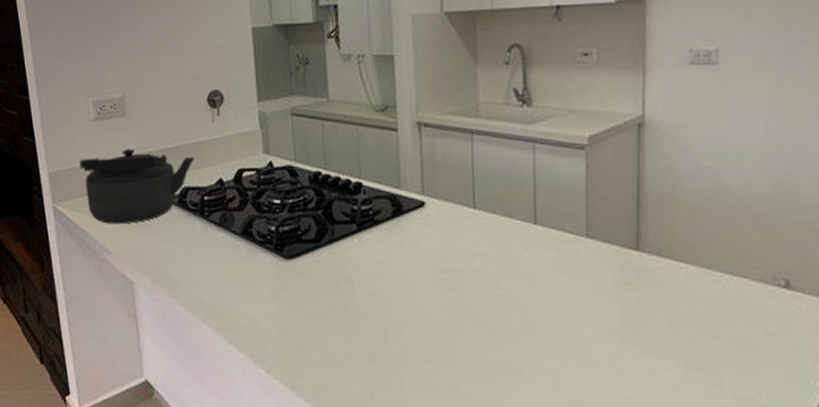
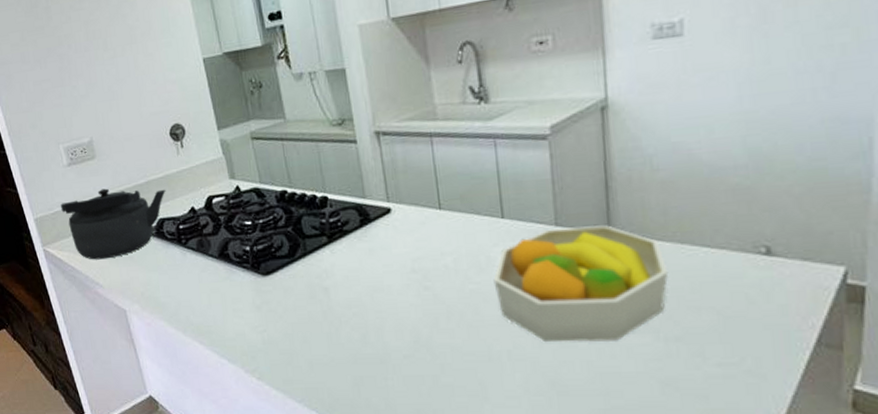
fruit bowl: none [521,240,693,364] -> present [493,225,669,343]

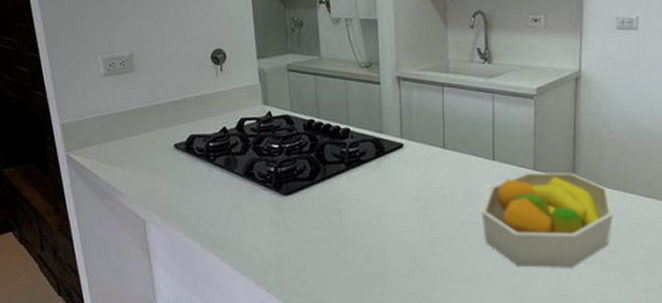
kettle: present [61,188,166,260] -> none [91,101,200,169]

